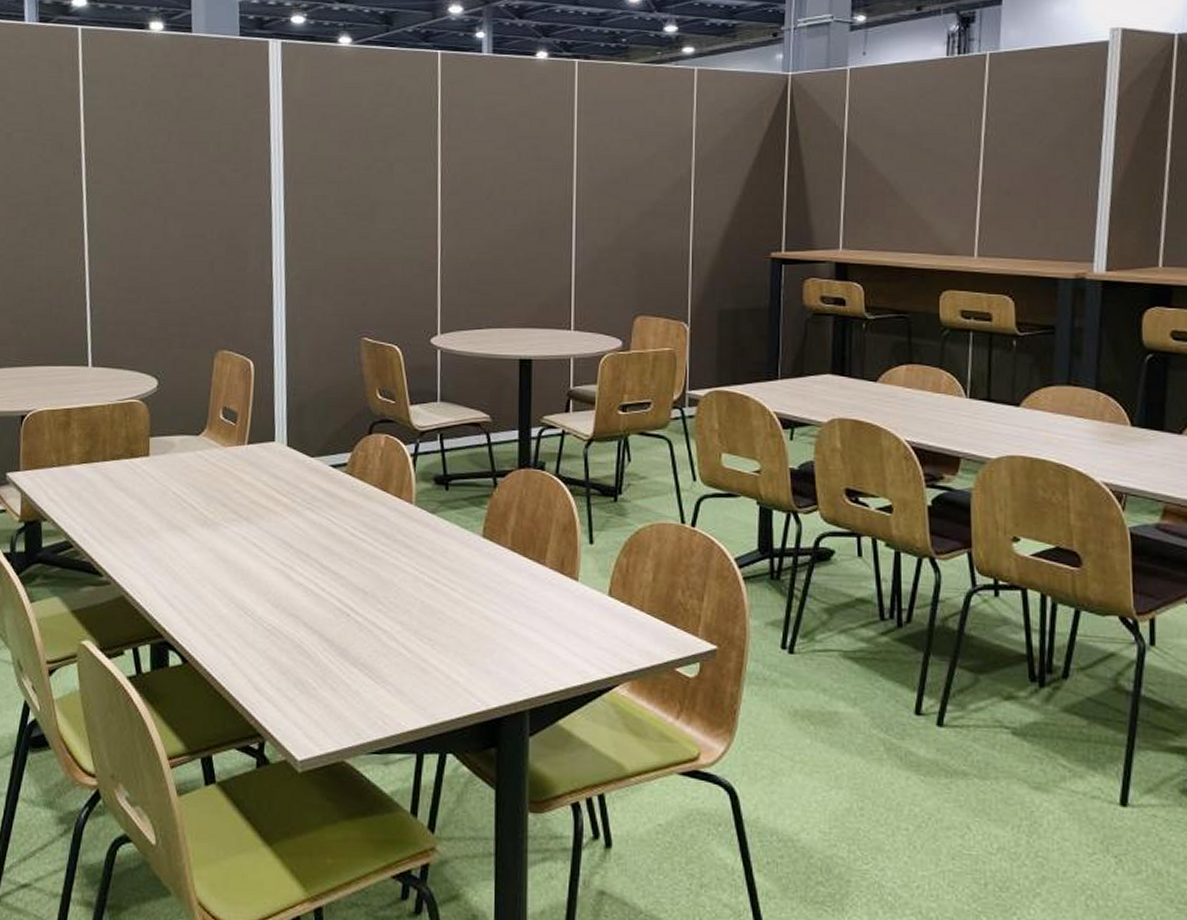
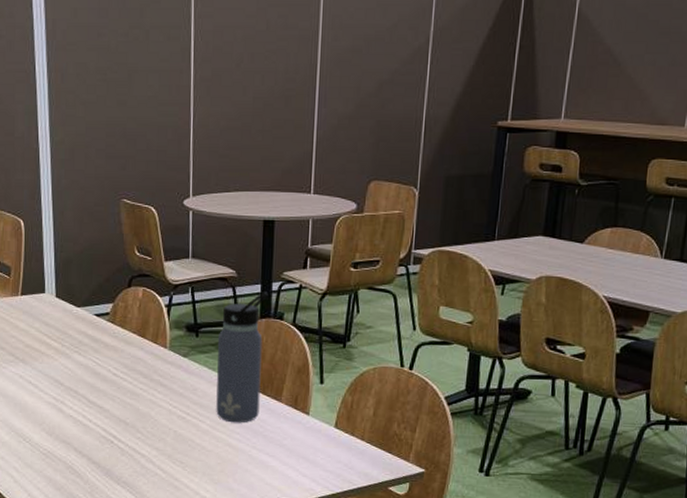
water bottle: none [470,438,527,592] -> present [216,291,268,423]

